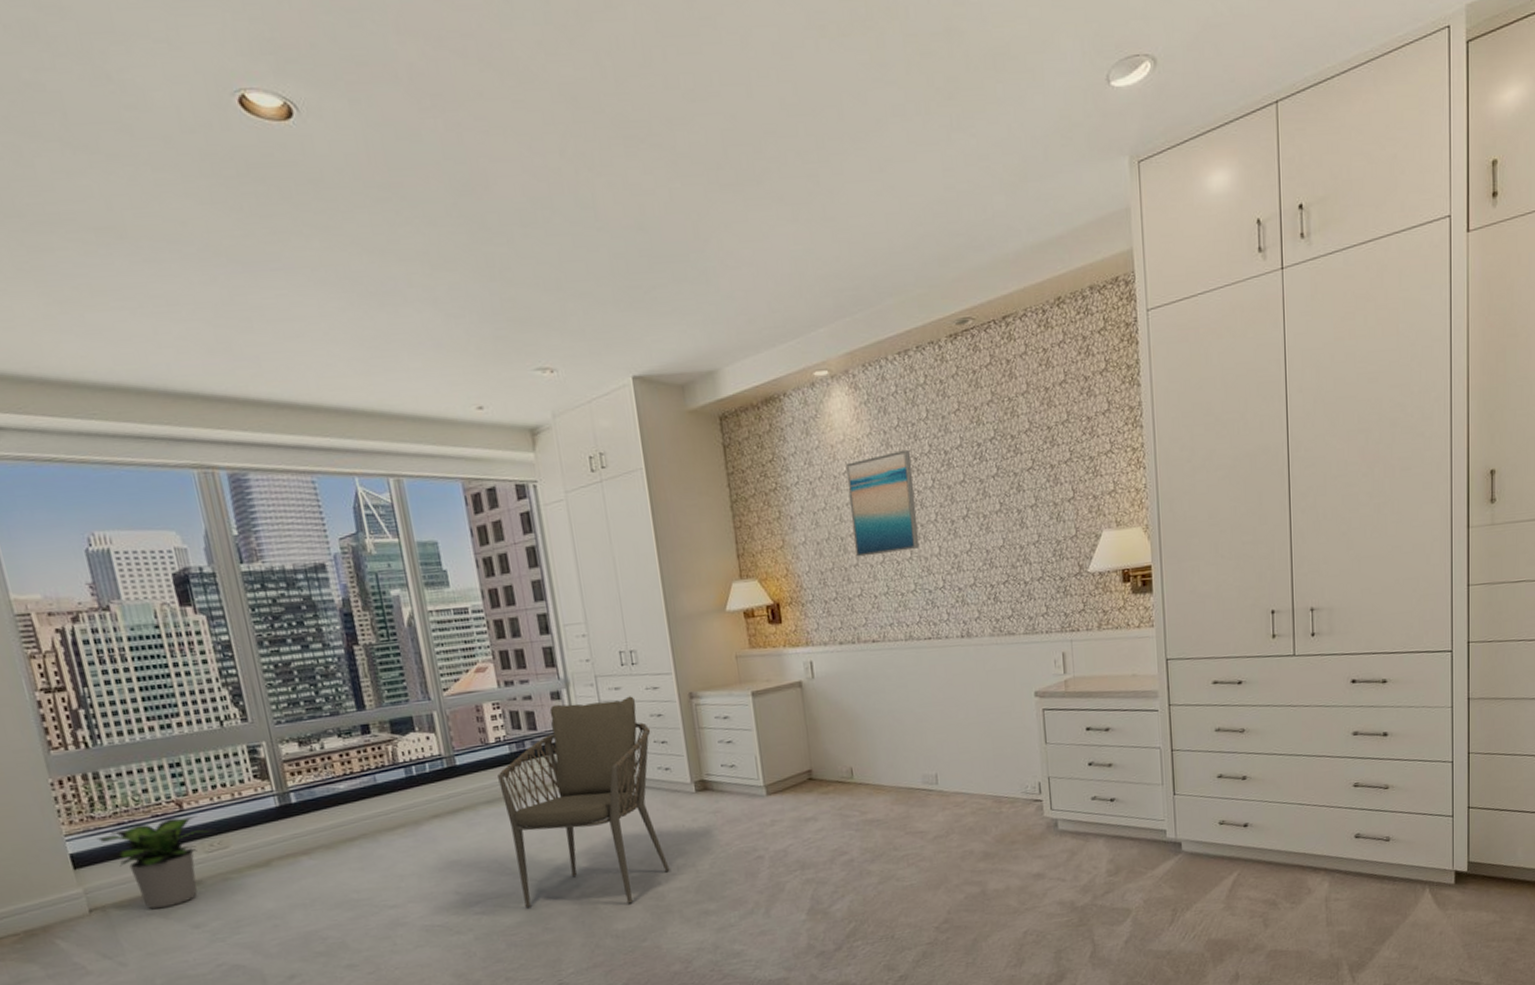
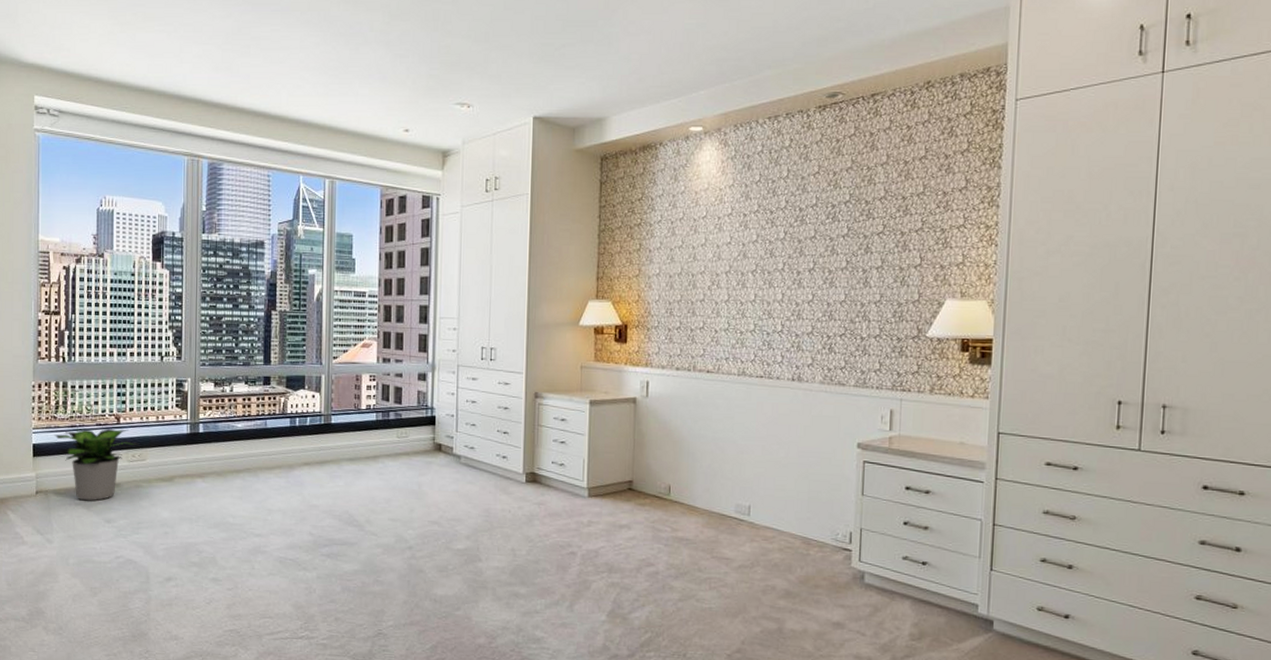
armchair: present [498,696,670,909] -> none [362,384,496,573]
wall art: present [845,449,920,557] -> none [704,203,768,294]

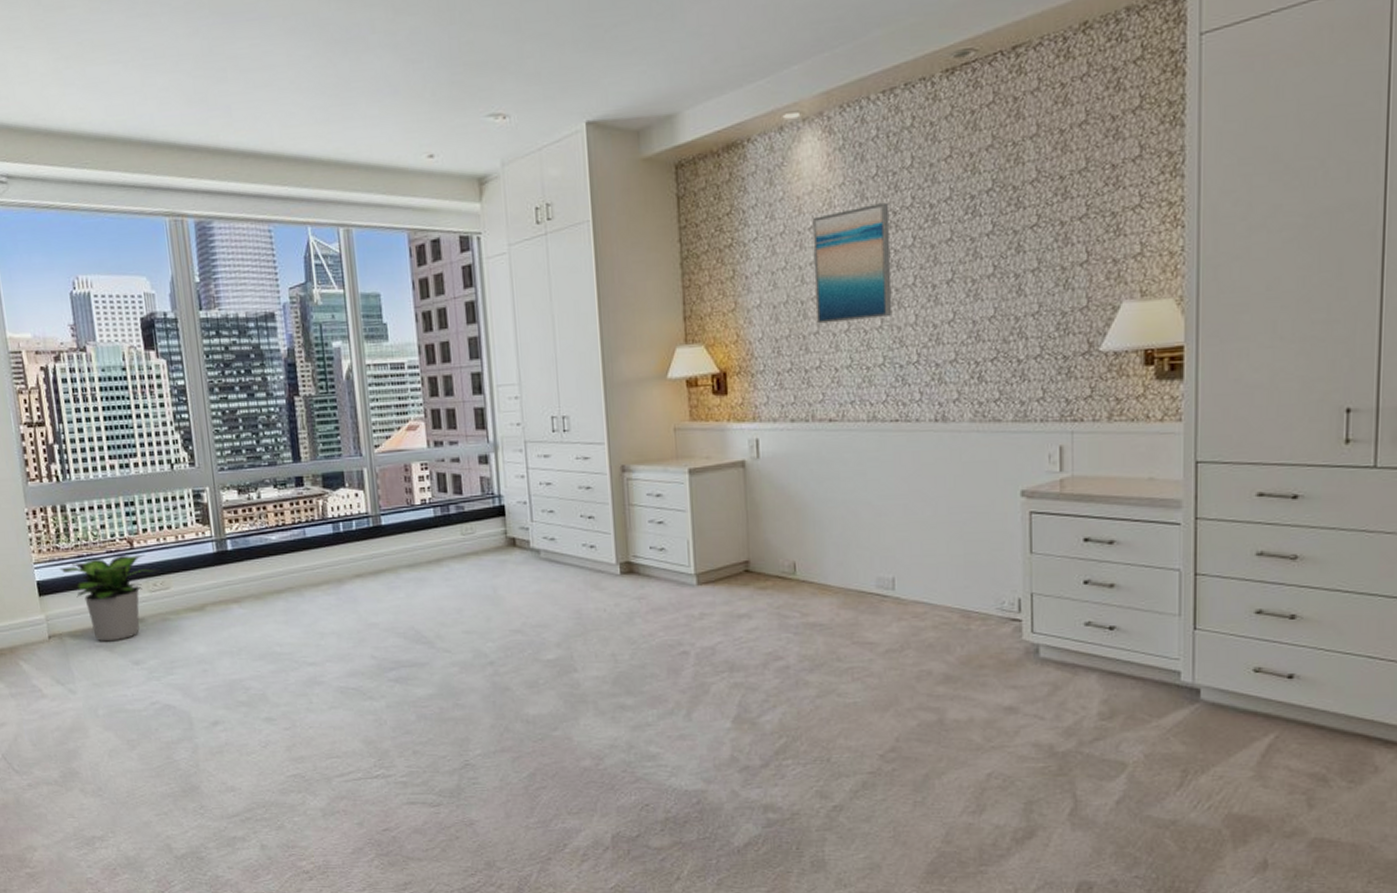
wall art: none [704,203,768,294] -> present [812,202,893,324]

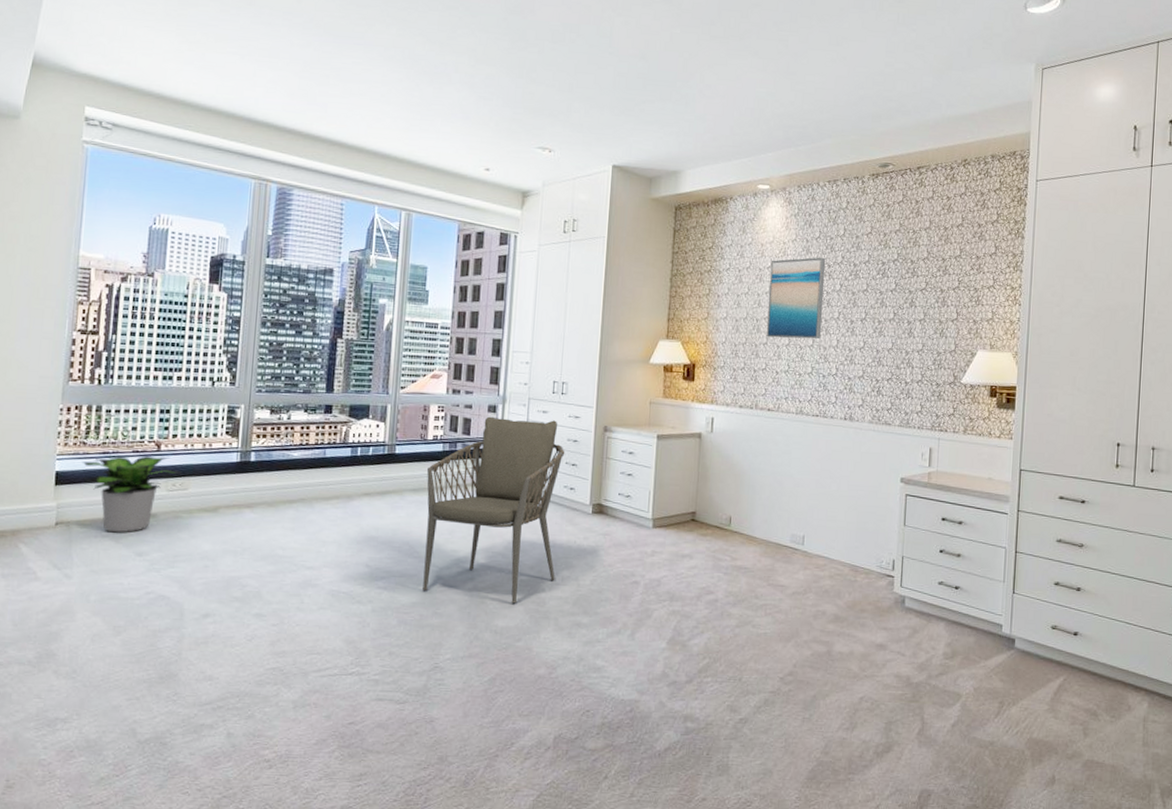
armchair: none [421,465,587,688] -> present [423,416,565,604]

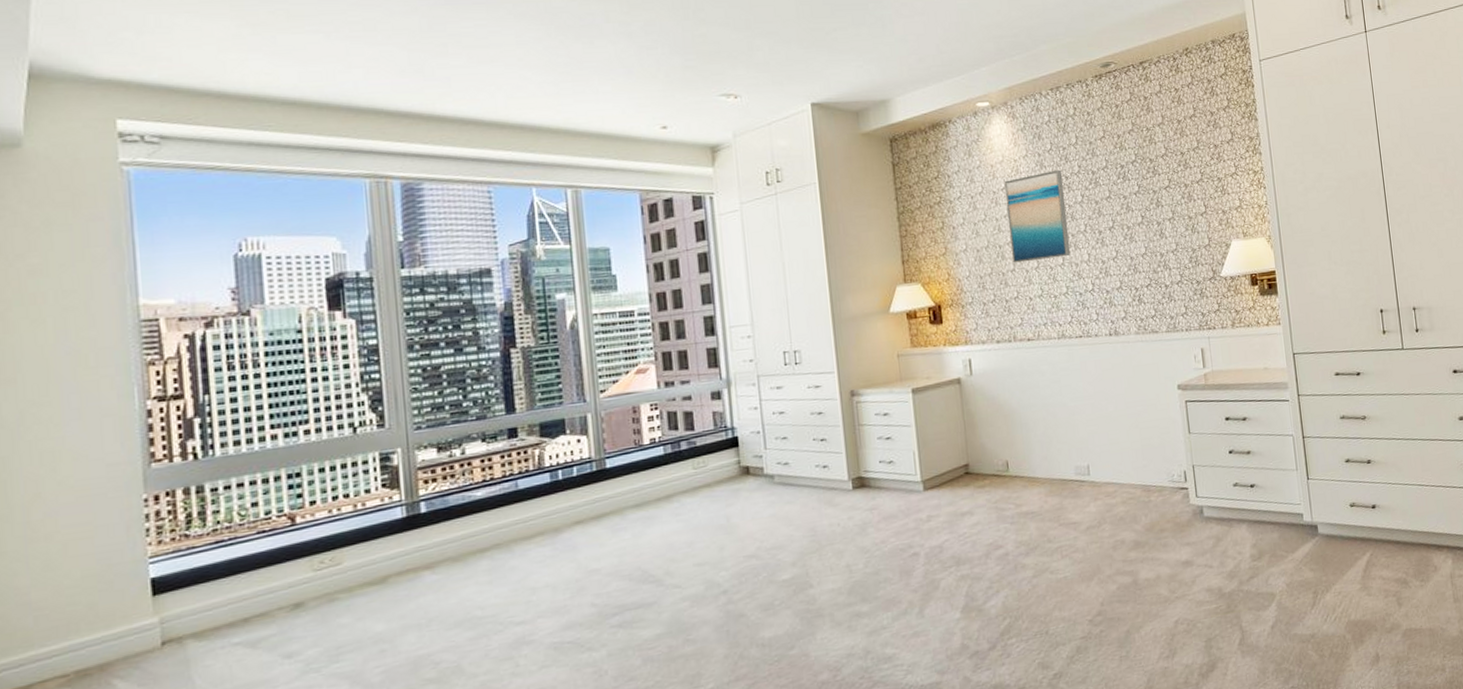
potted plant: present [82,456,182,533] -> none [187,530,330,639]
armchair: present [423,416,565,604] -> none [649,395,823,619]

